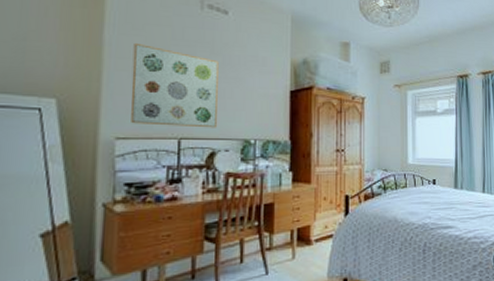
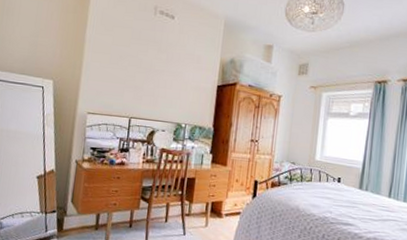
wall art: present [131,42,219,128] -> none [98,40,164,112]

